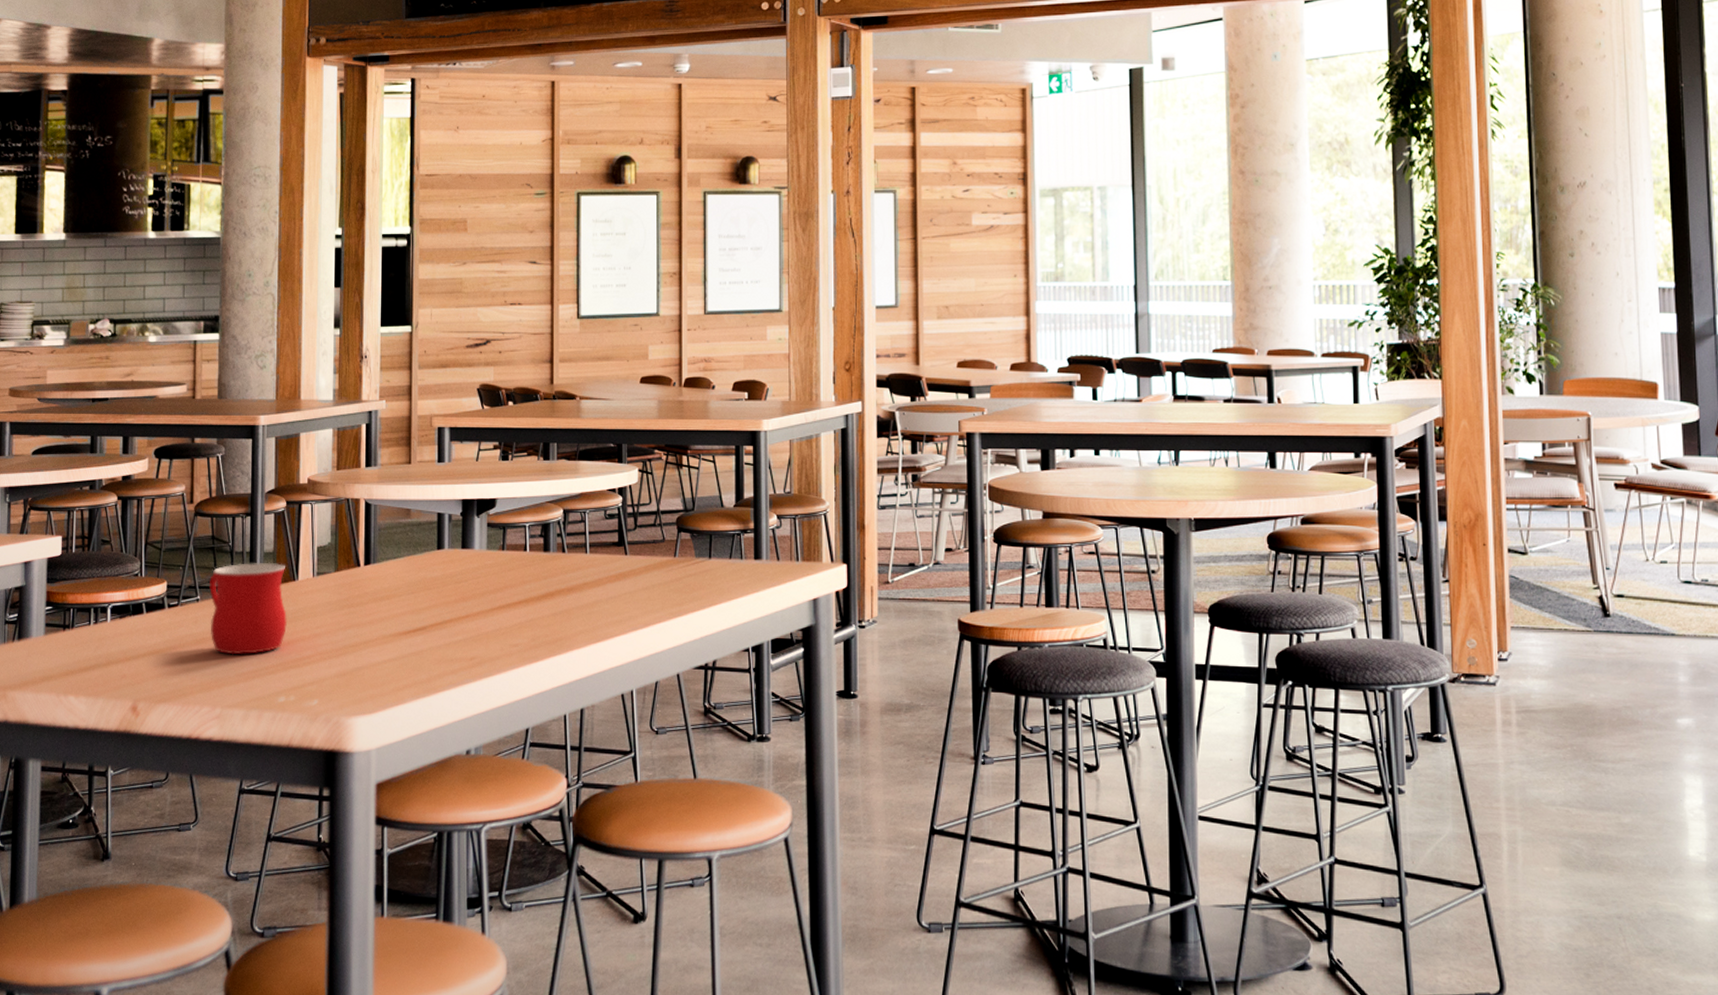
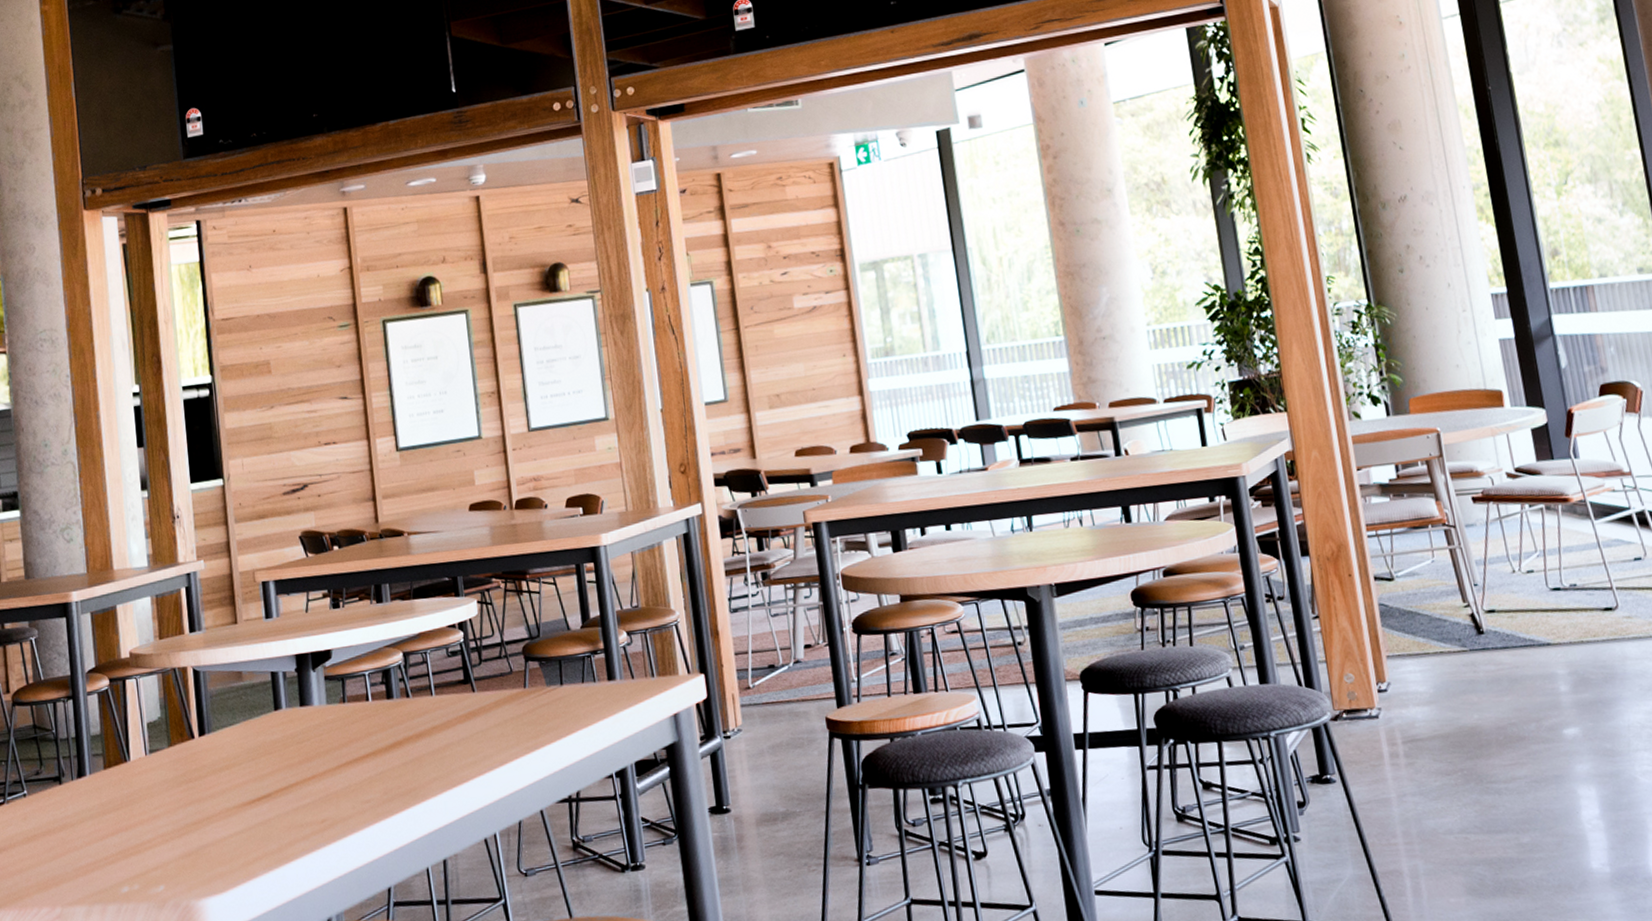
mug: present [208,562,288,655] -> none [34,745,123,849]

